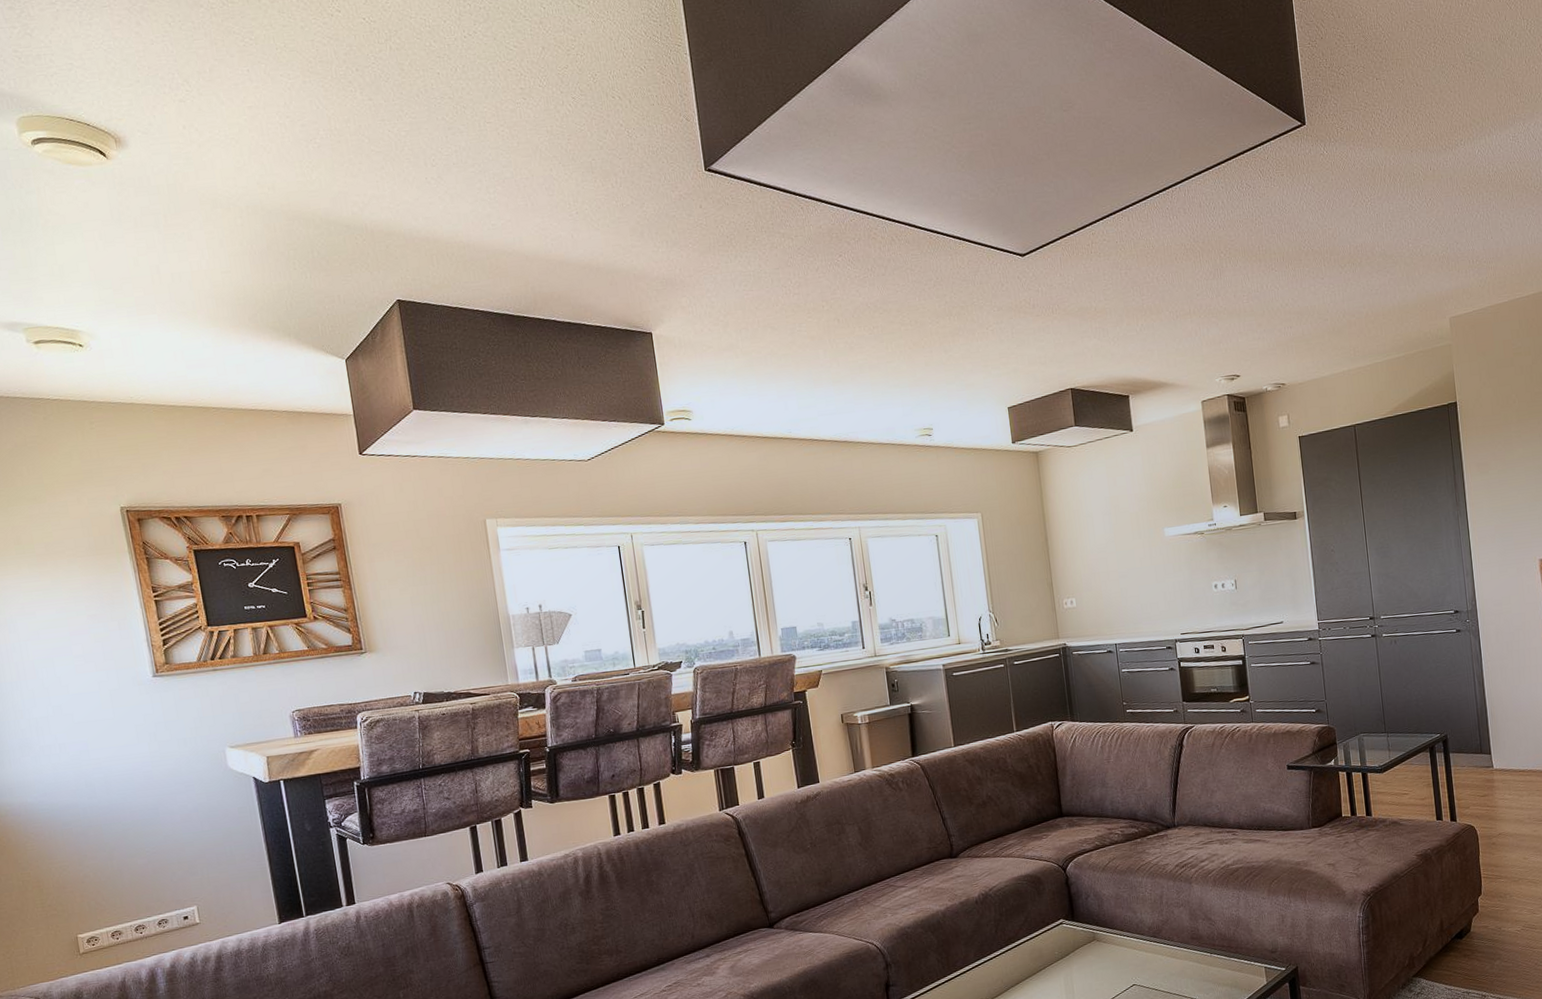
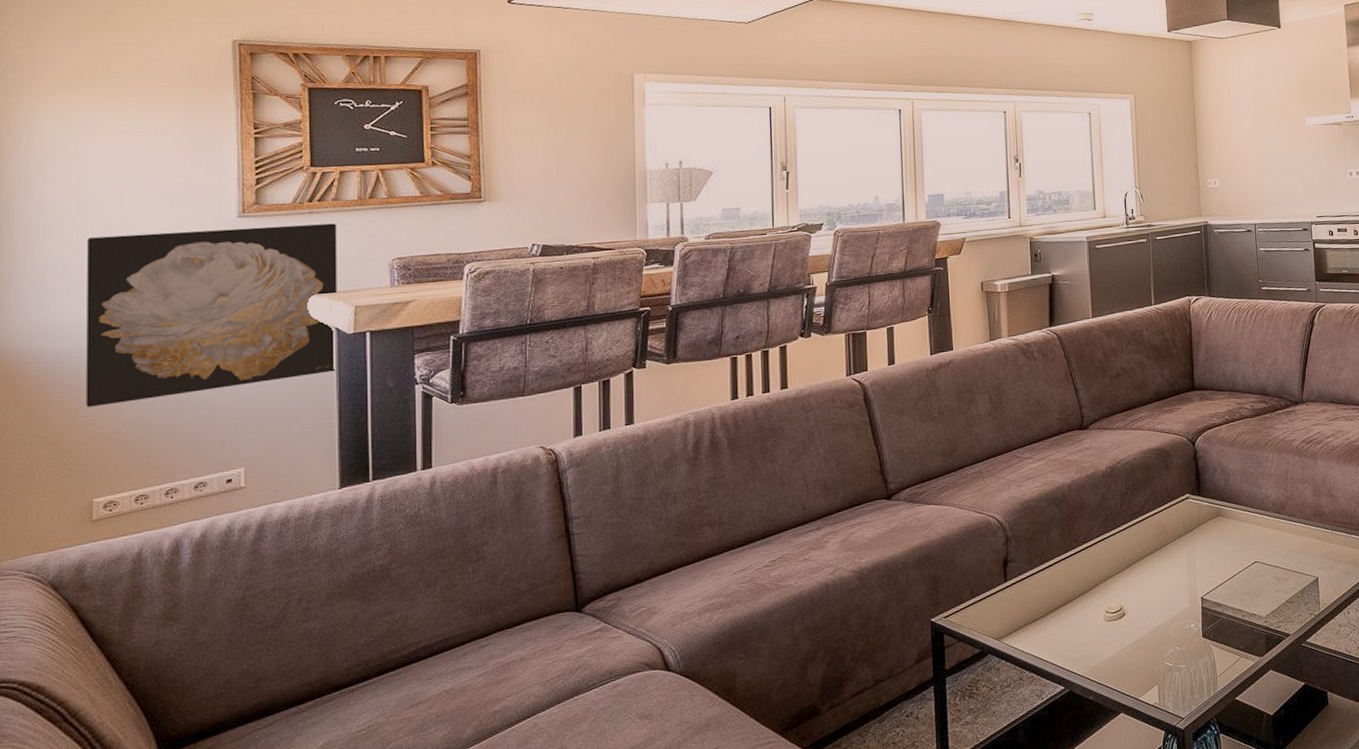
wall art: none [31,679,260,855] -> present [86,223,337,407]

